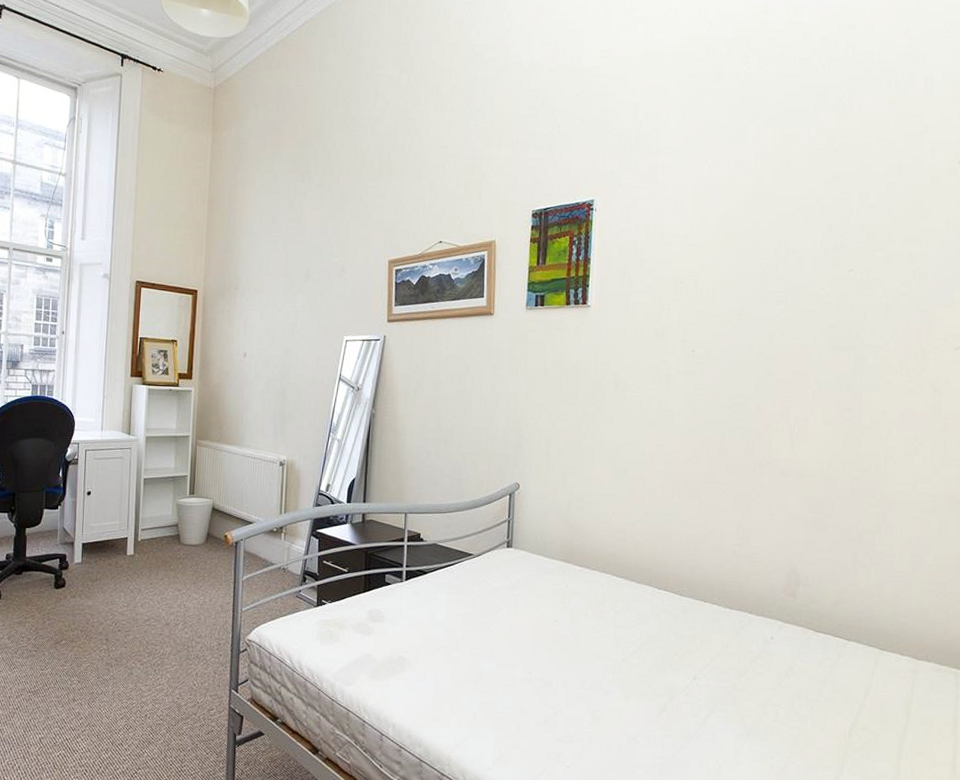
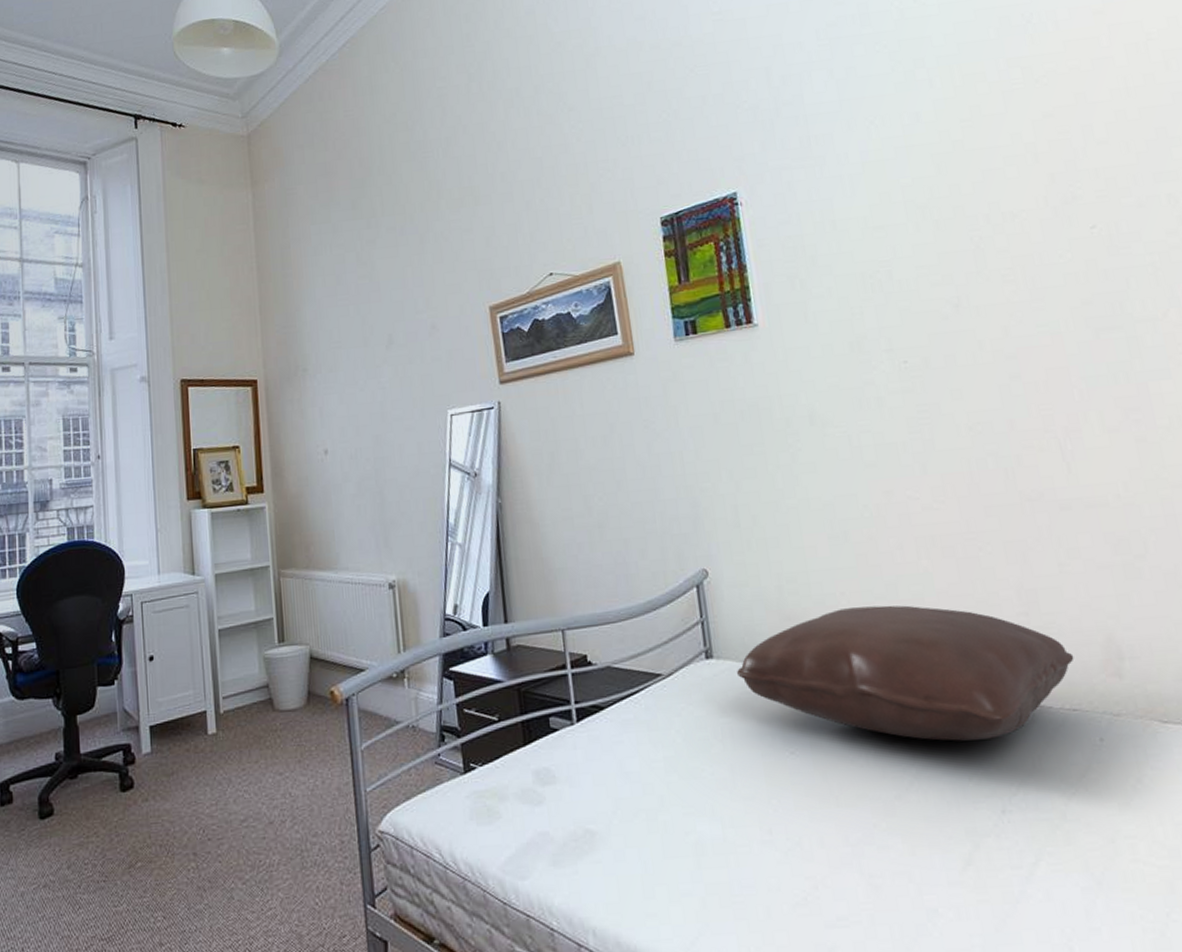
pillow: none [528,525,766,628] -> present [737,605,1074,742]

